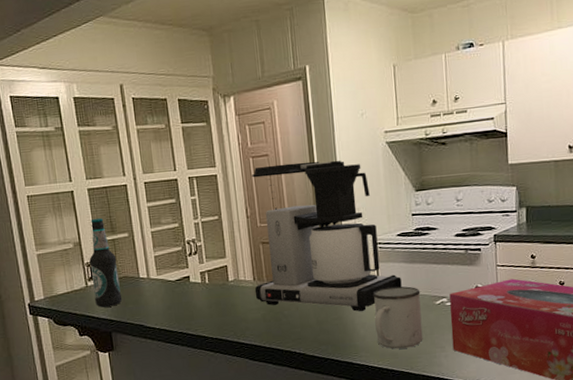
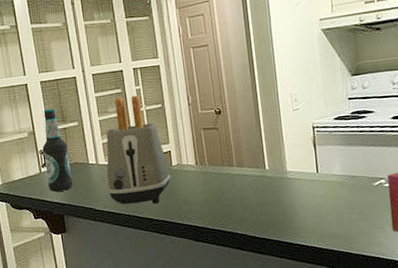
toaster: none [158,206,227,322] -> present [106,95,171,205]
coffee maker: present [251,160,402,312] -> none [192,48,340,194]
mug: present [372,286,423,349] -> none [311,168,362,230]

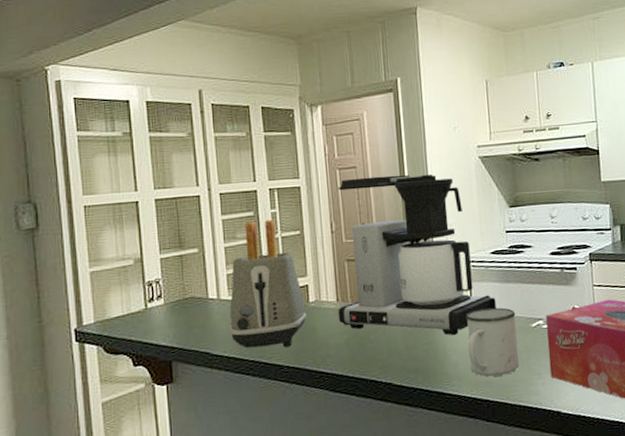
bottle: present [42,109,73,192] -> none [151,232,187,333]
coffee maker: none [192,48,340,194] -> present [338,174,496,335]
mug: none [311,168,362,230] -> present [465,307,519,377]

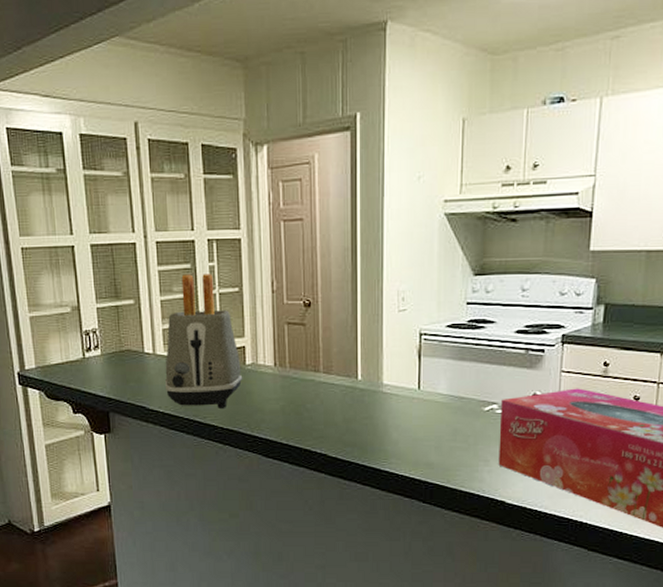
coffee maker: present [338,174,496,335] -> none [275,231,446,411]
mug: present [465,307,519,377] -> none [411,386,467,458]

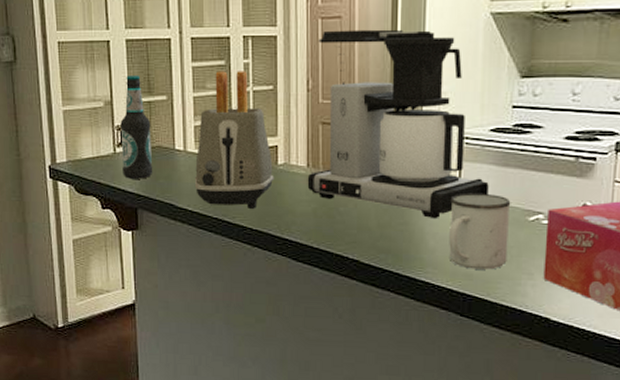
bottle: none [88,280,123,383] -> present [120,76,153,179]
coffee maker: none [275,231,446,411] -> present [307,29,489,218]
mug: none [411,386,467,458] -> present [449,193,511,270]

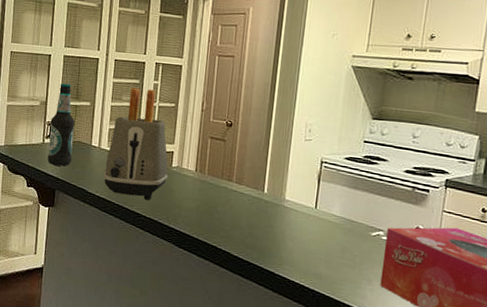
coffee maker: present [307,29,489,218] -> none [194,66,341,225]
mug: present [449,193,511,270] -> none [304,207,358,273]

